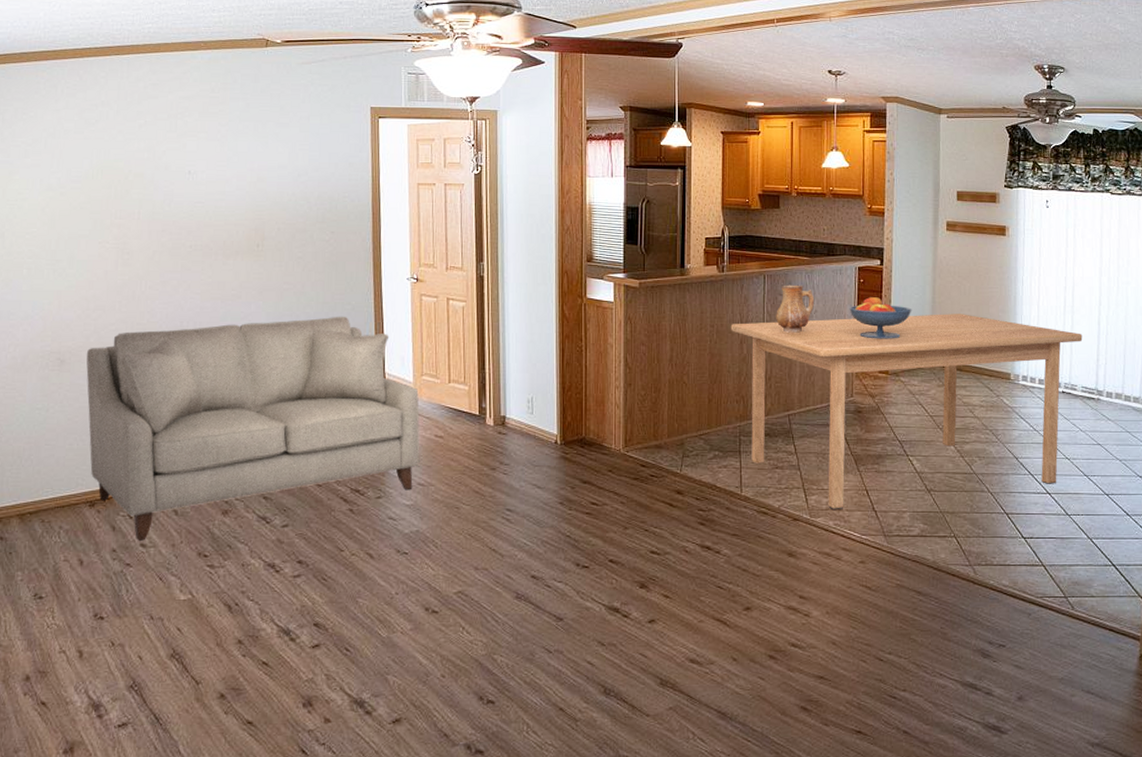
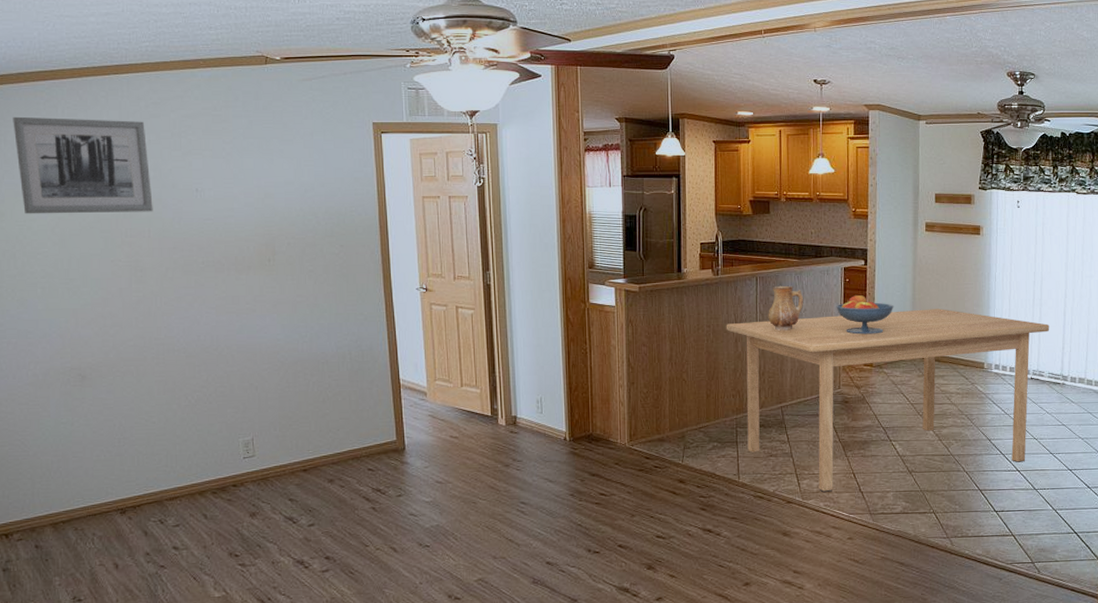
wall art: none [12,95,145,194] -> present [13,116,153,214]
sofa: present [86,316,420,541] -> none [106,326,437,544]

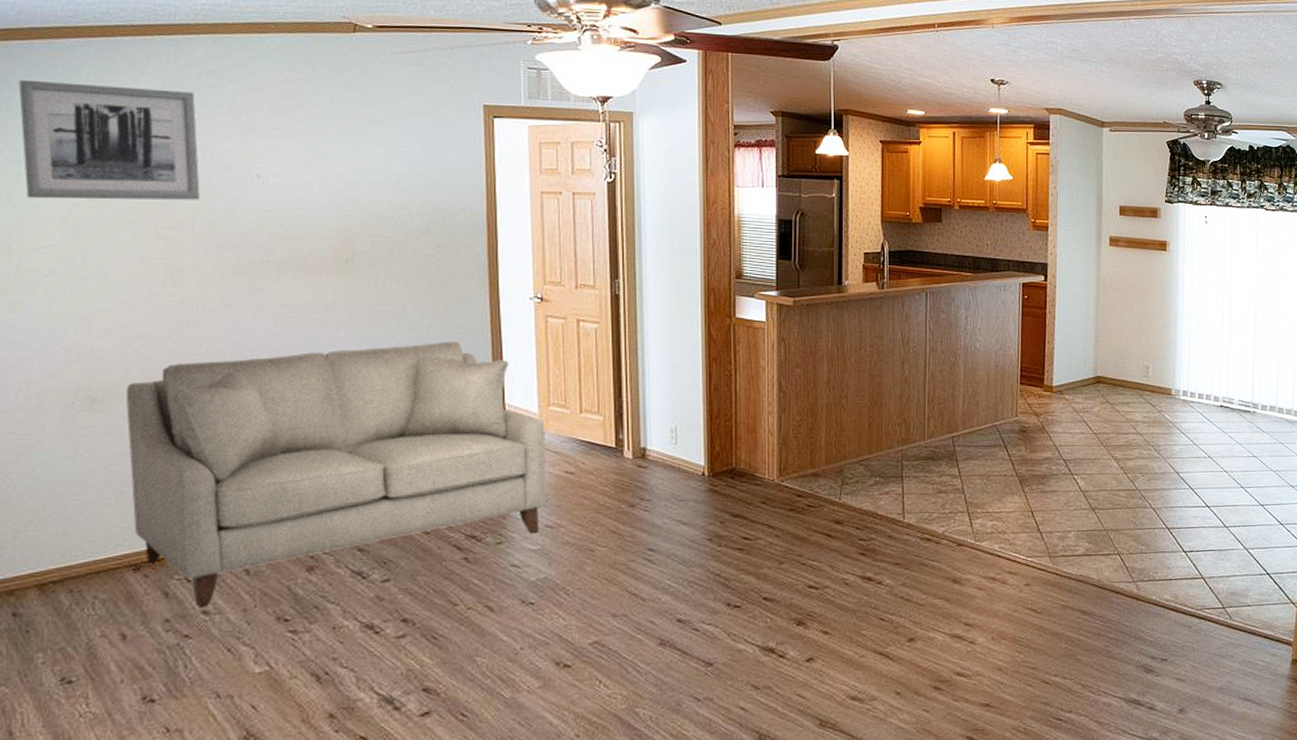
sofa: none [106,326,437,544] -> present [125,341,547,608]
table: present [726,309,1050,493] -> none [891,330,1239,534]
ceramic pitcher: present [768,285,804,331] -> none [938,301,979,352]
fruit bowl: present [836,294,894,335] -> none [1013,313,1076,357]

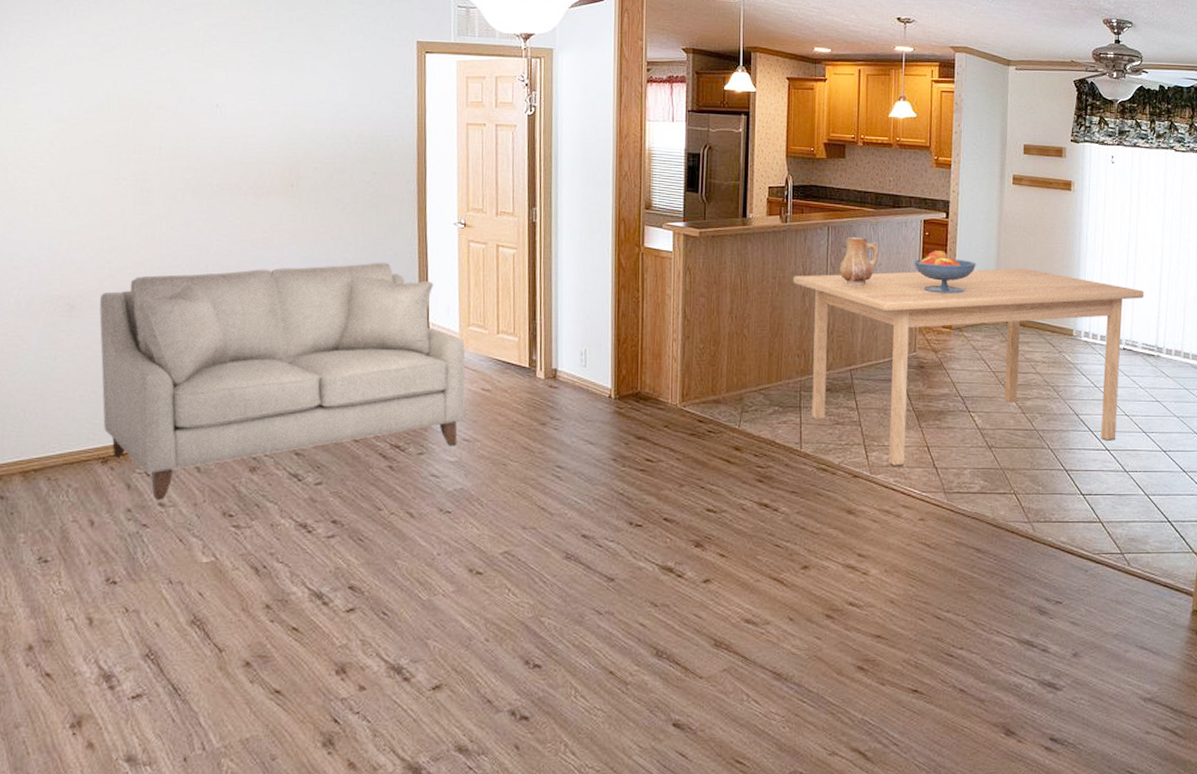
wall art: present [18,79,200,200] -> none [17,16,167,127]
table: none [891,330,1239,534] -> present [793,268,1144,467]
ceramic pitcher: none [938,301,979,352] -> present [839,236,879,286]
fruit bowl: none [1013,313,1076,357] -> present [914,249,977,294]

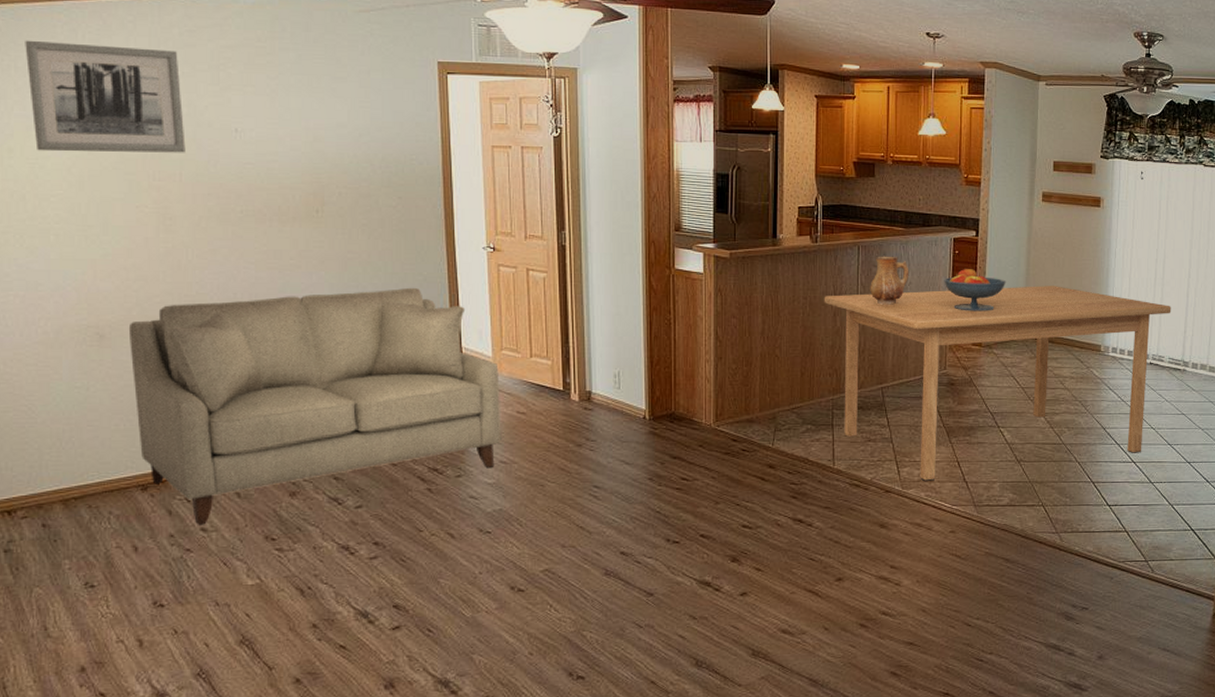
wall art: none [17,16,167,127] -> present [25,40,186,153]

